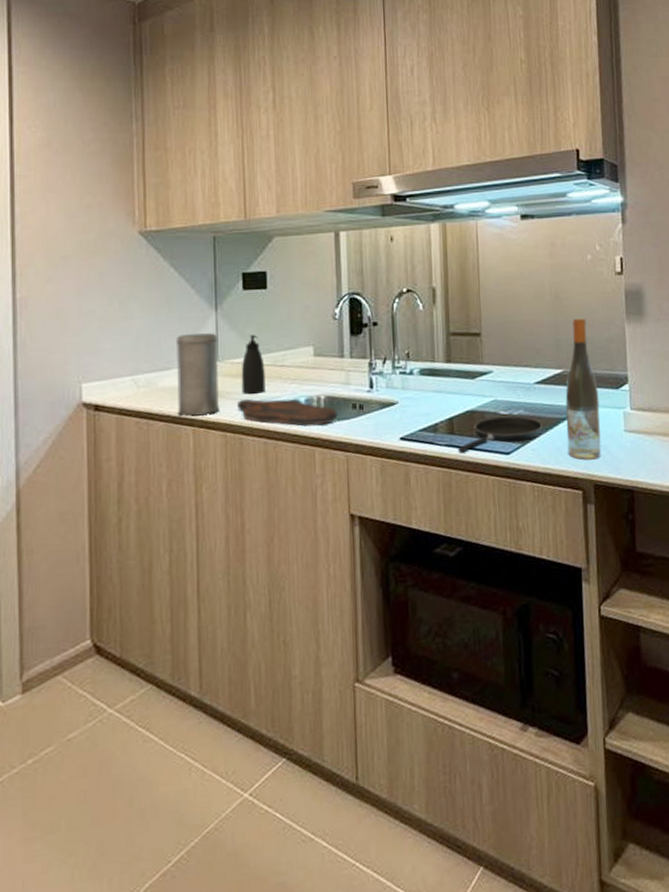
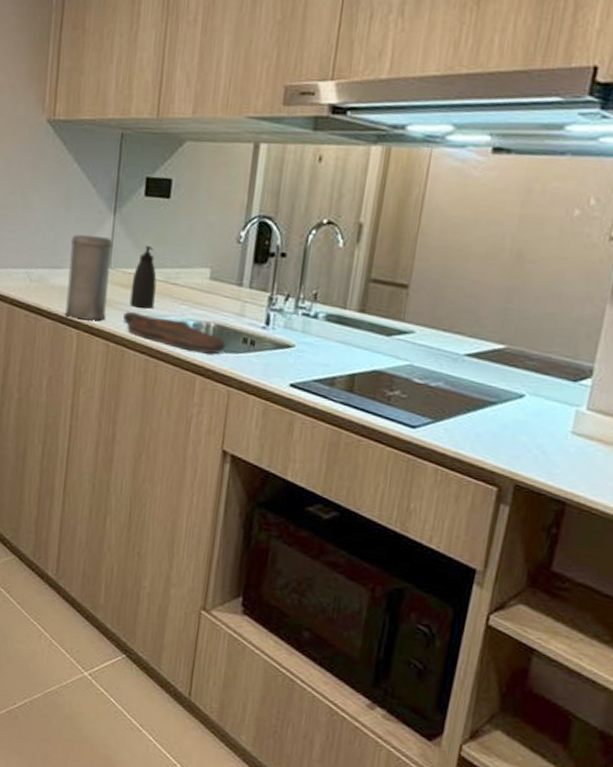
frying pan: present [458,416,543,453] -> none [354,383,465,418]
wine bottle: present [565,317,602,461] -> none [489,286,552,457]

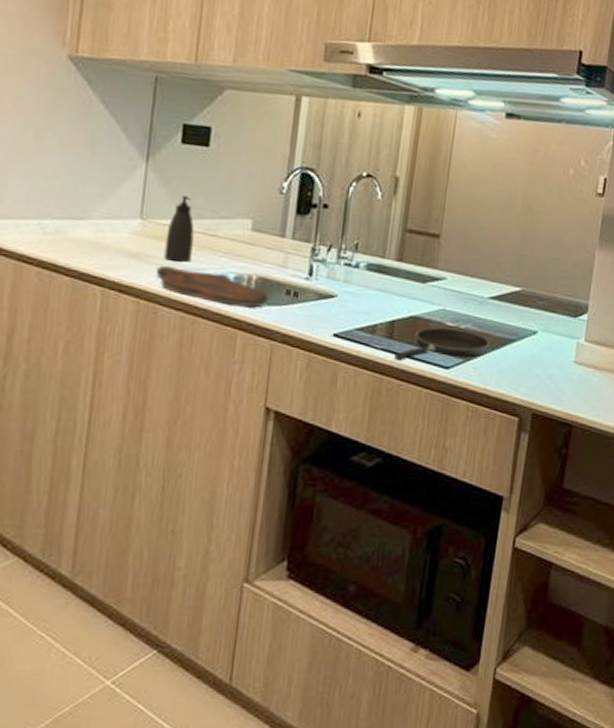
canister: present [64,234,113,321] -> none [85,182,145,277]
frying pan: none [354,383,465,418] -> present [394,327,490,360]

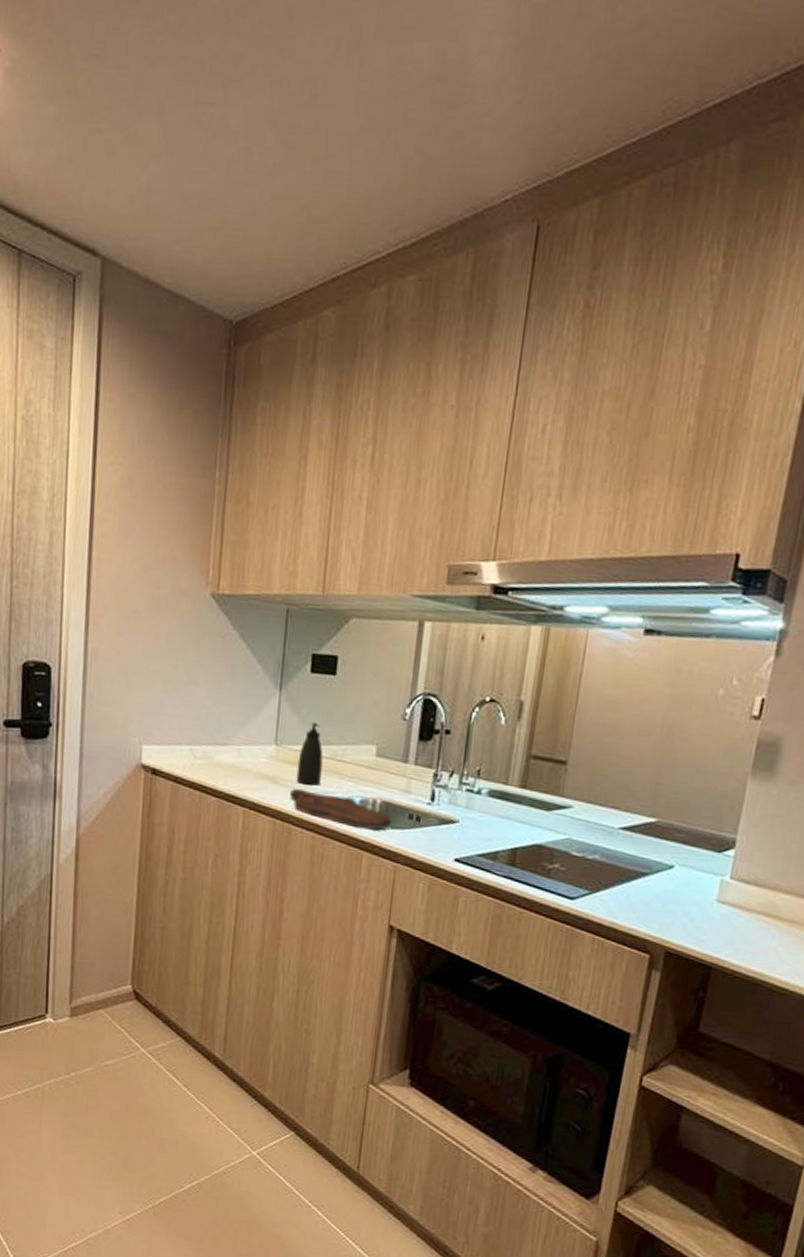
frying pan: present [394,327,490,360] -> none [516,857,620,889]

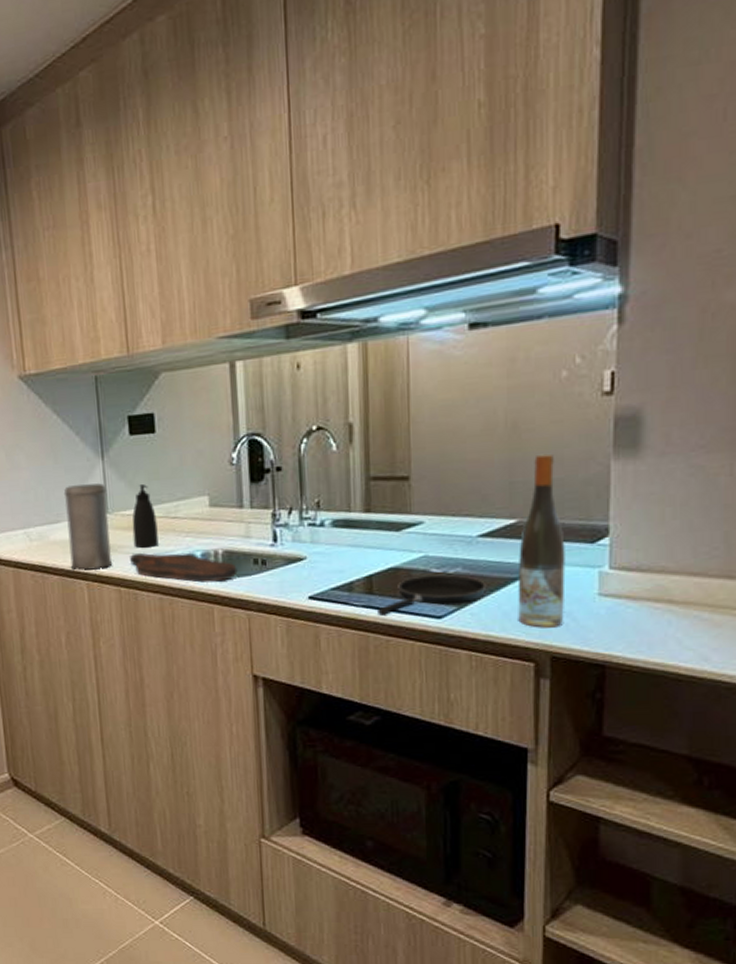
canister: none [229,711,279,799] -> present [63,483,113,571]
frying pan: none [516,857,620,889] -> present [378,575,487,615]
wine bottle: none [642,762,699,925] -> present [517,453,566,628]

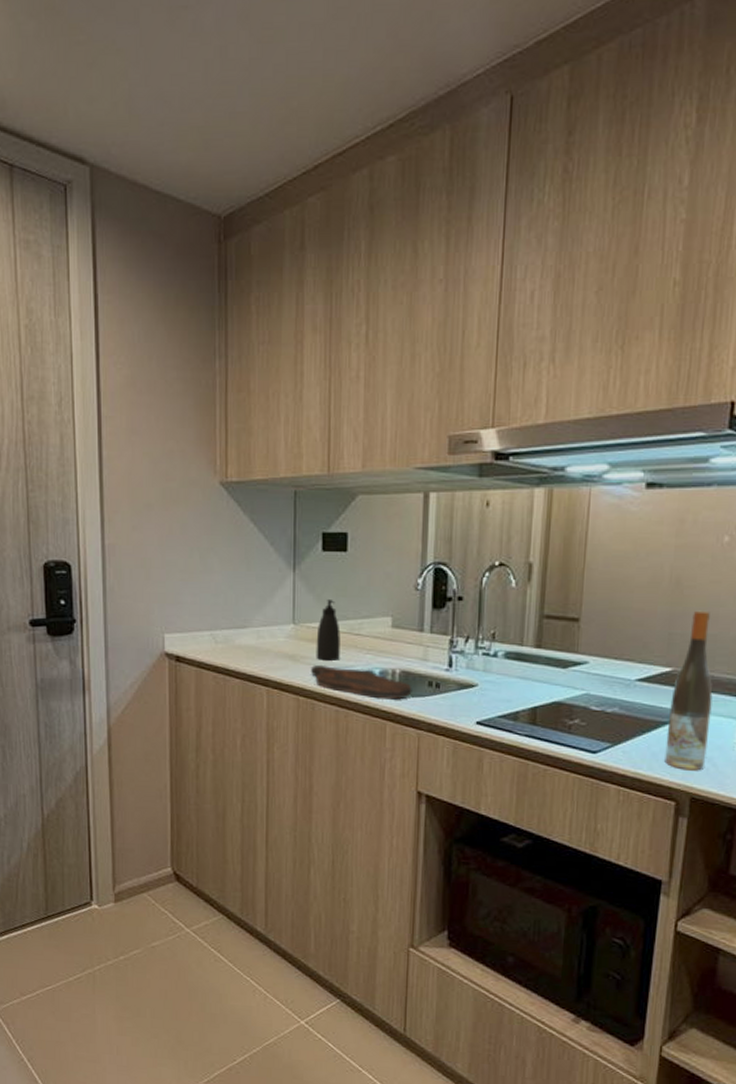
canister: present [63,483,113,571] -> none [252,593,295,677]
frying pan: present [378,575,487,615] -> none [539,712,640,746]

